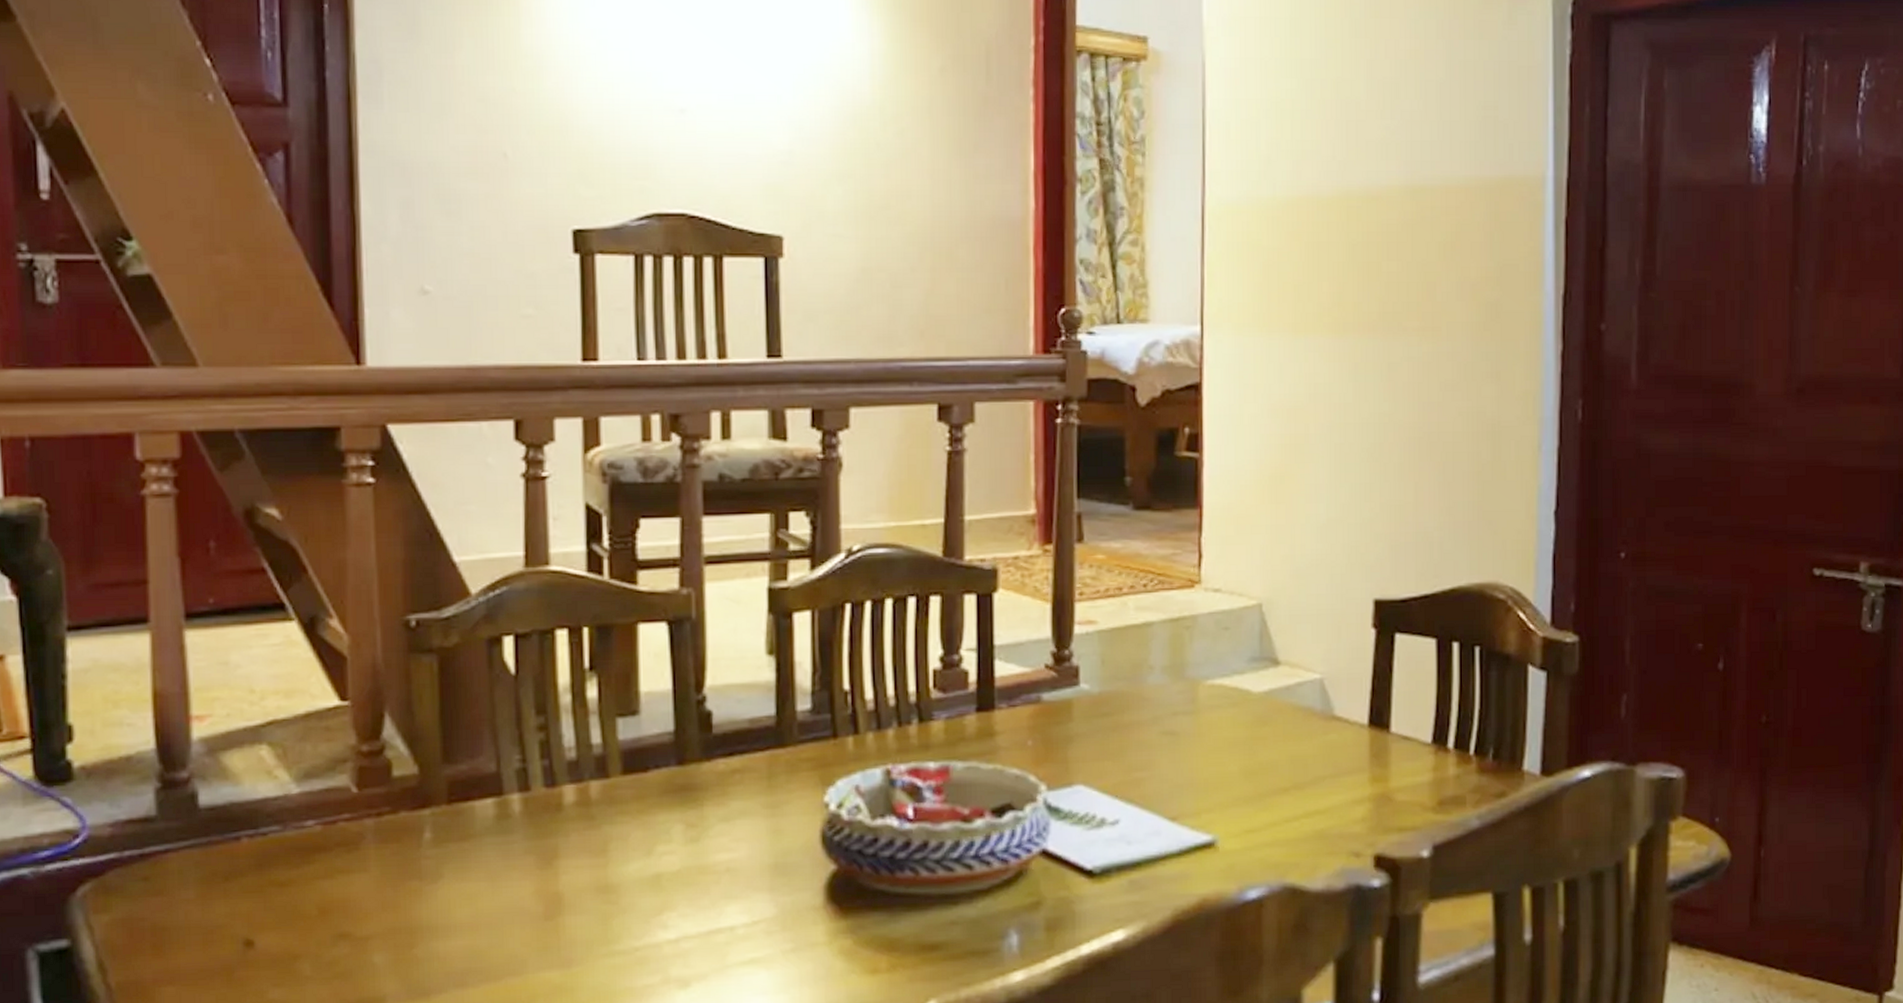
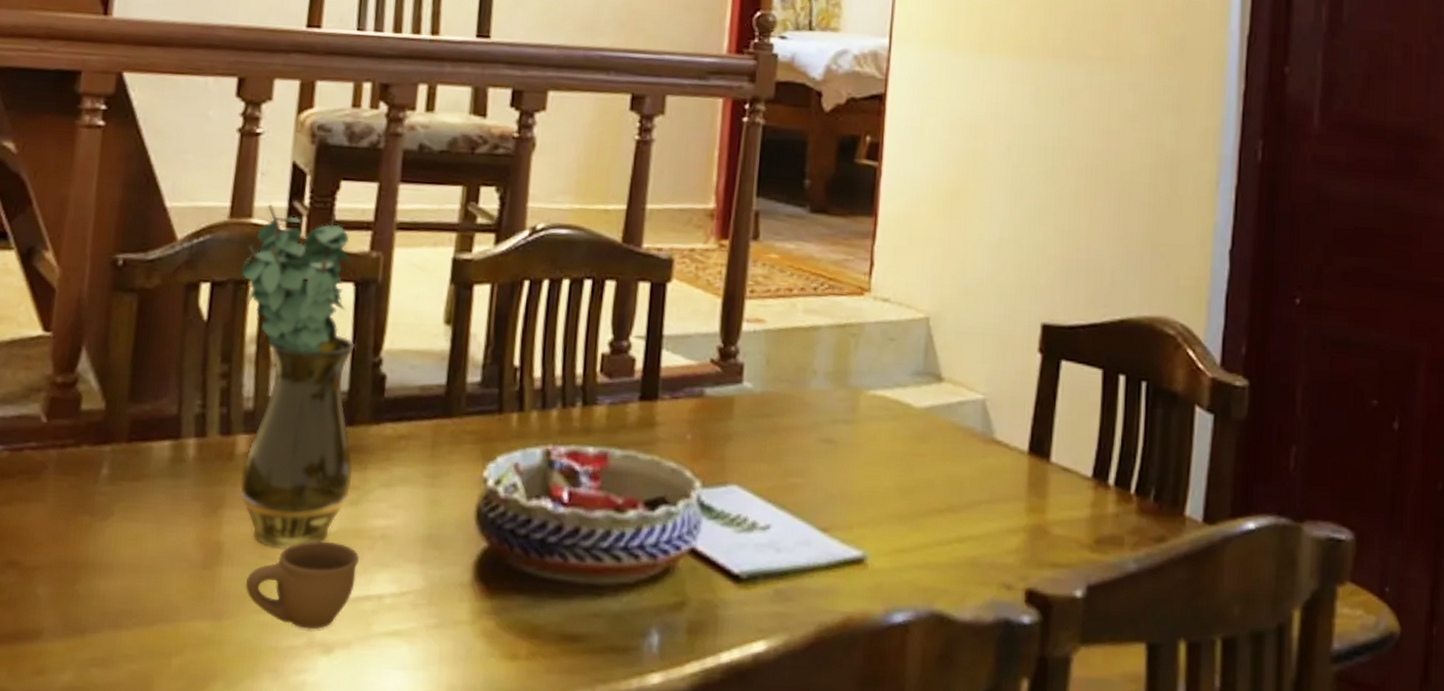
vase: none [542,548,689,892] -> present [238,203,356,548]
cup: none [591,880,706,966] -> present [244,541,359,629]

